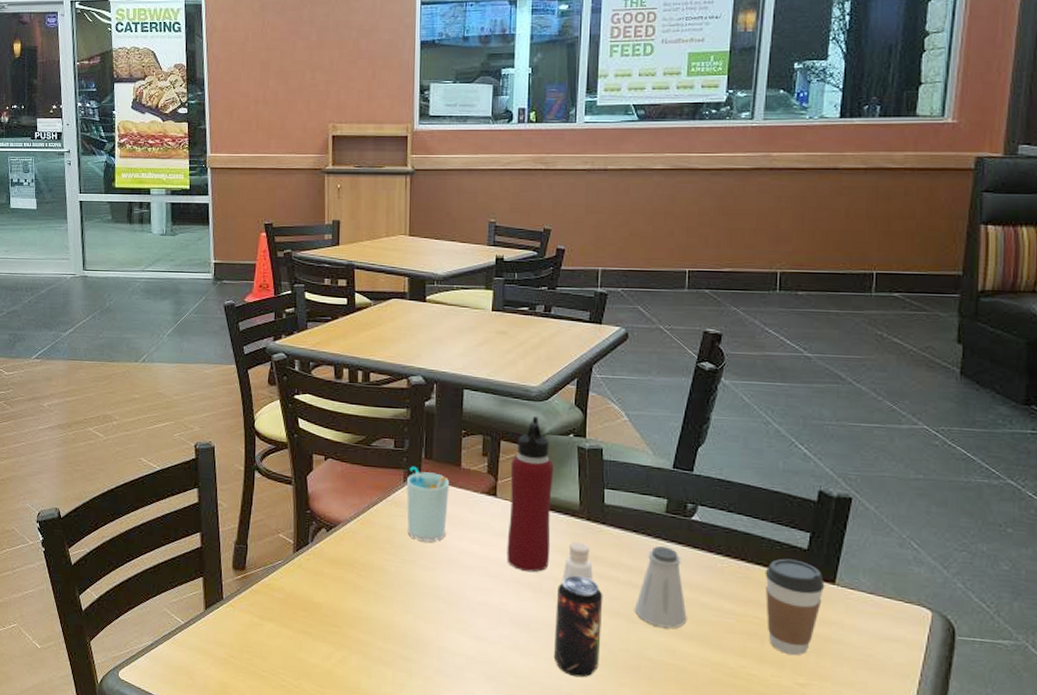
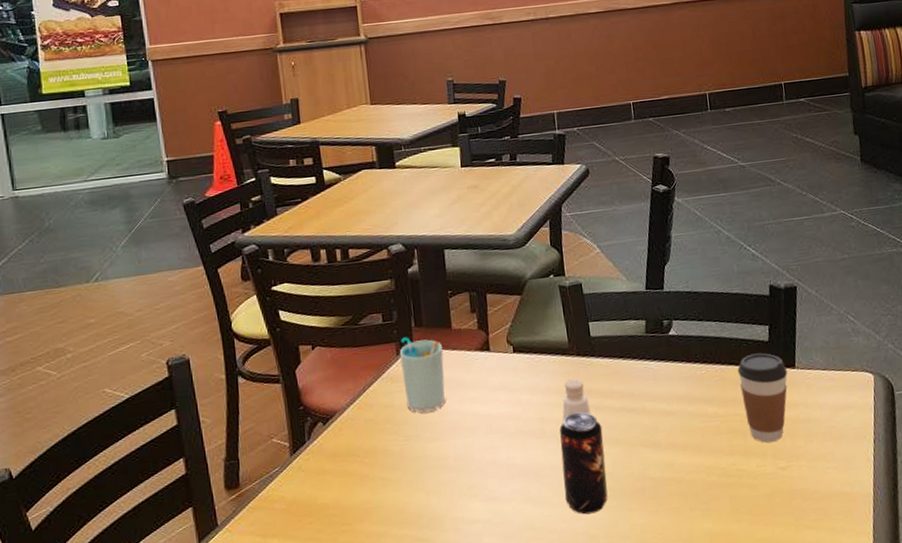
water bottle: present [507,416,554,573] -> none [499,263,548,421]
saltshaker: present [634,546,687,628] -> none [631,366,679,445]

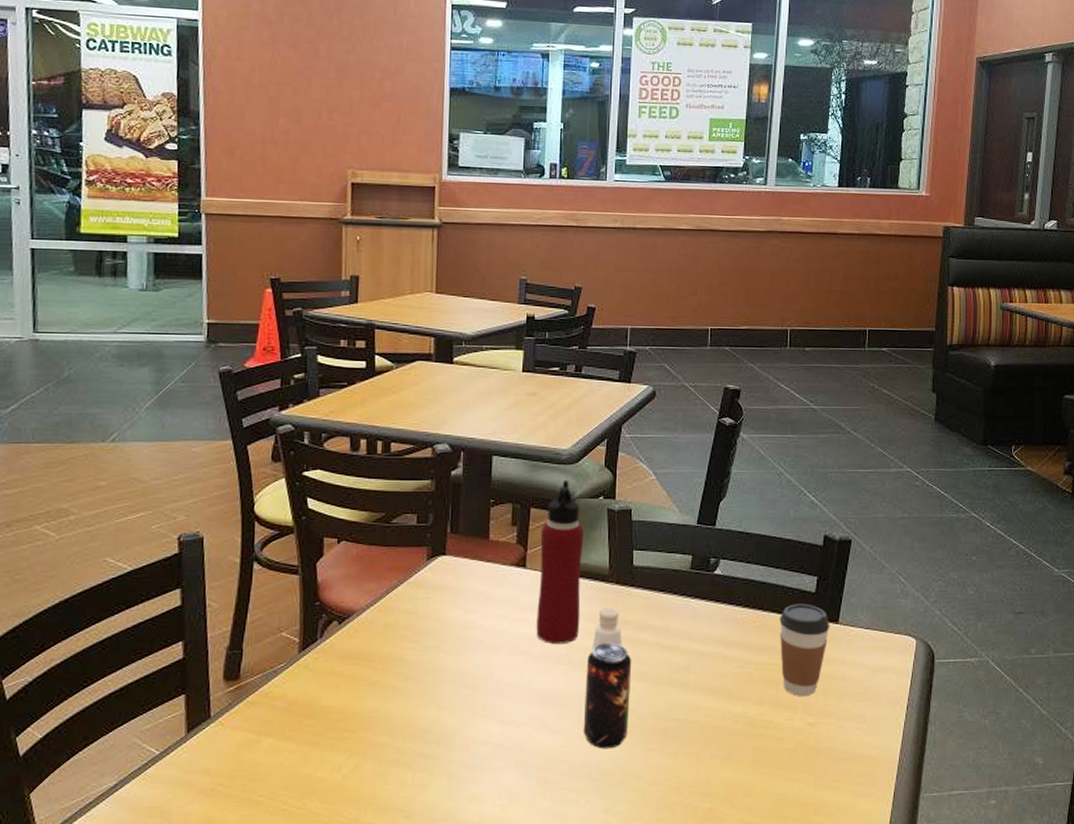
cup: present [400,337,445,413] -> none [430,542,476,624]
water bottle: none [499,263,548,421] -> present [536,479,584,645]

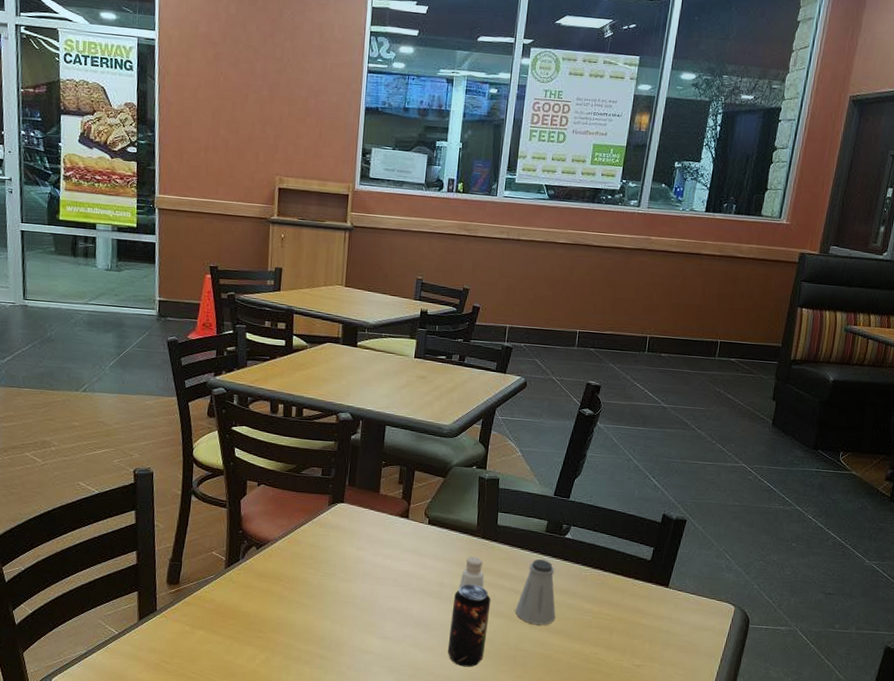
water bottle: present [536,479,584,645] -> none [414,450,458,582]
saltshaker: none [661,604,710,685] -> present [515,559,556,625]
coffee cup: present [779,603,830,696] -> none [615,568,661,643]

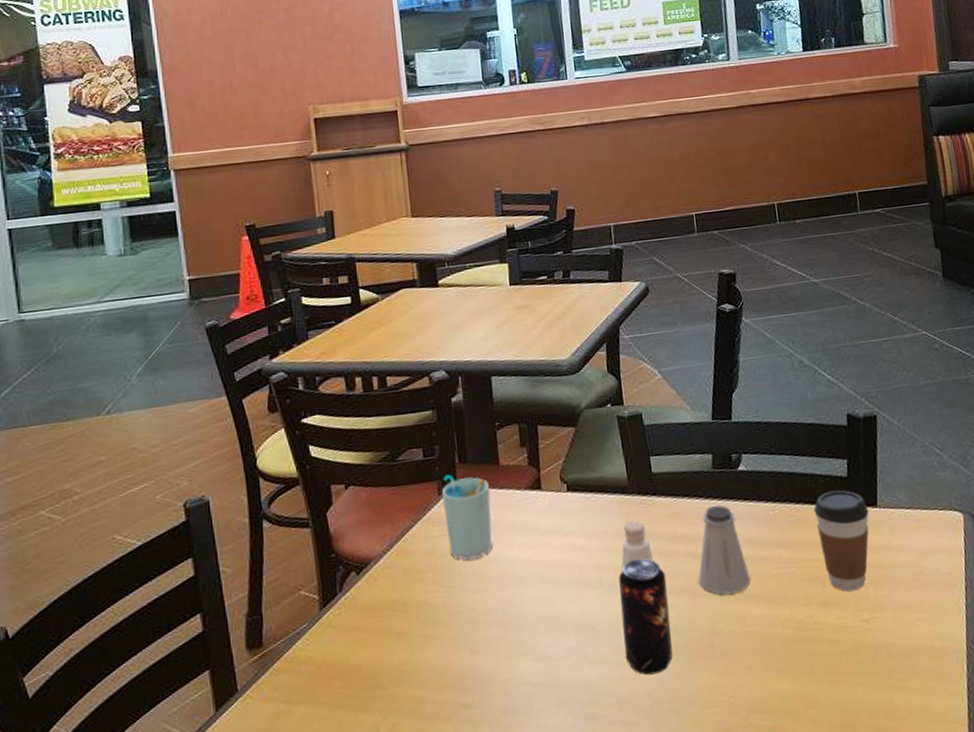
cup: none [329,492,369,558] -> present [442,474,492,561]
coffee cup: none [615,568,661,643] -> present [813,490,869,591]

